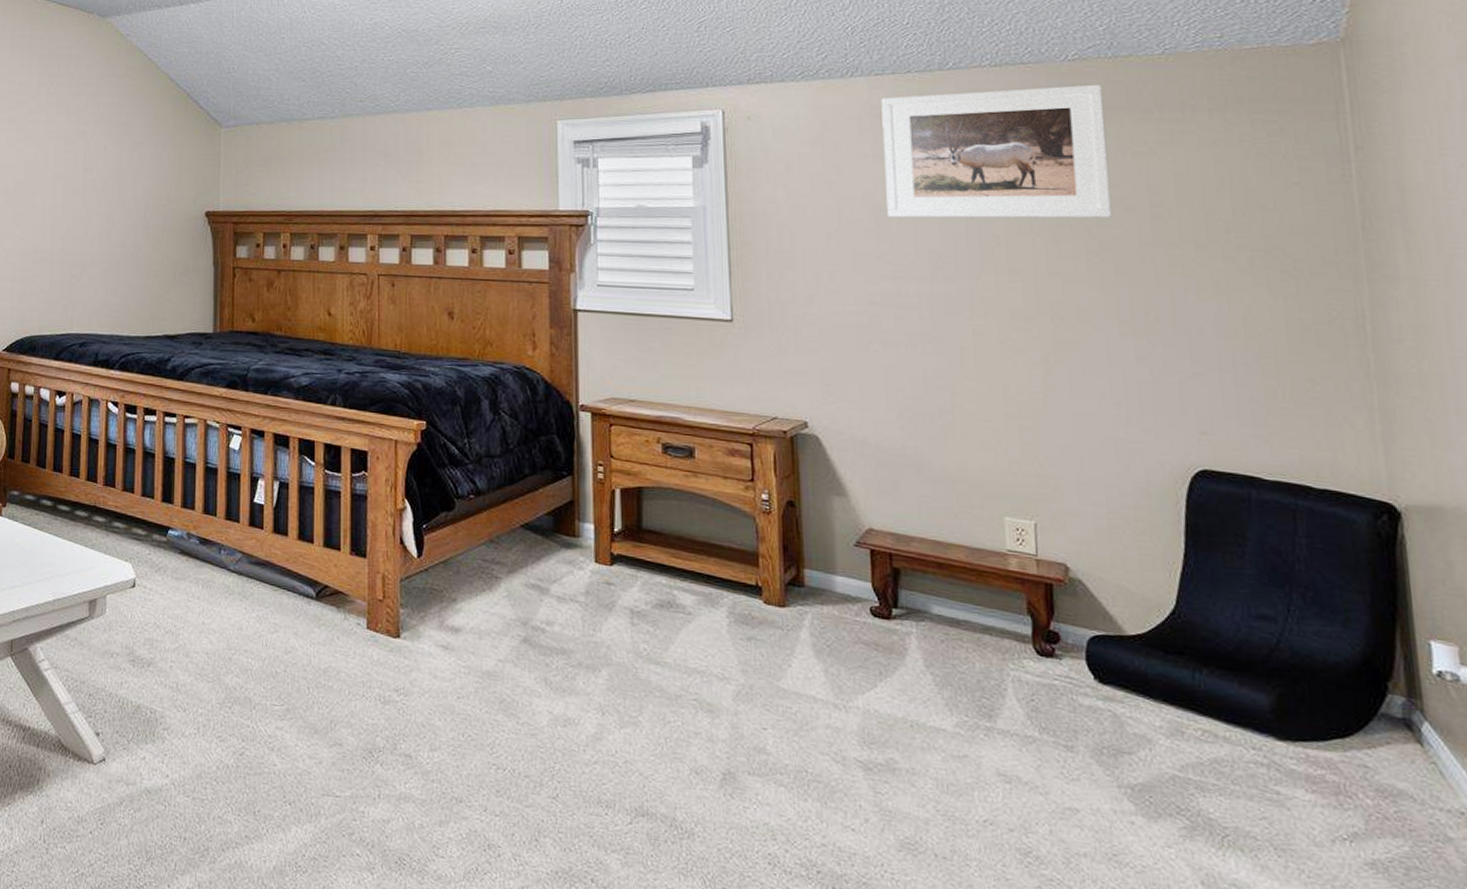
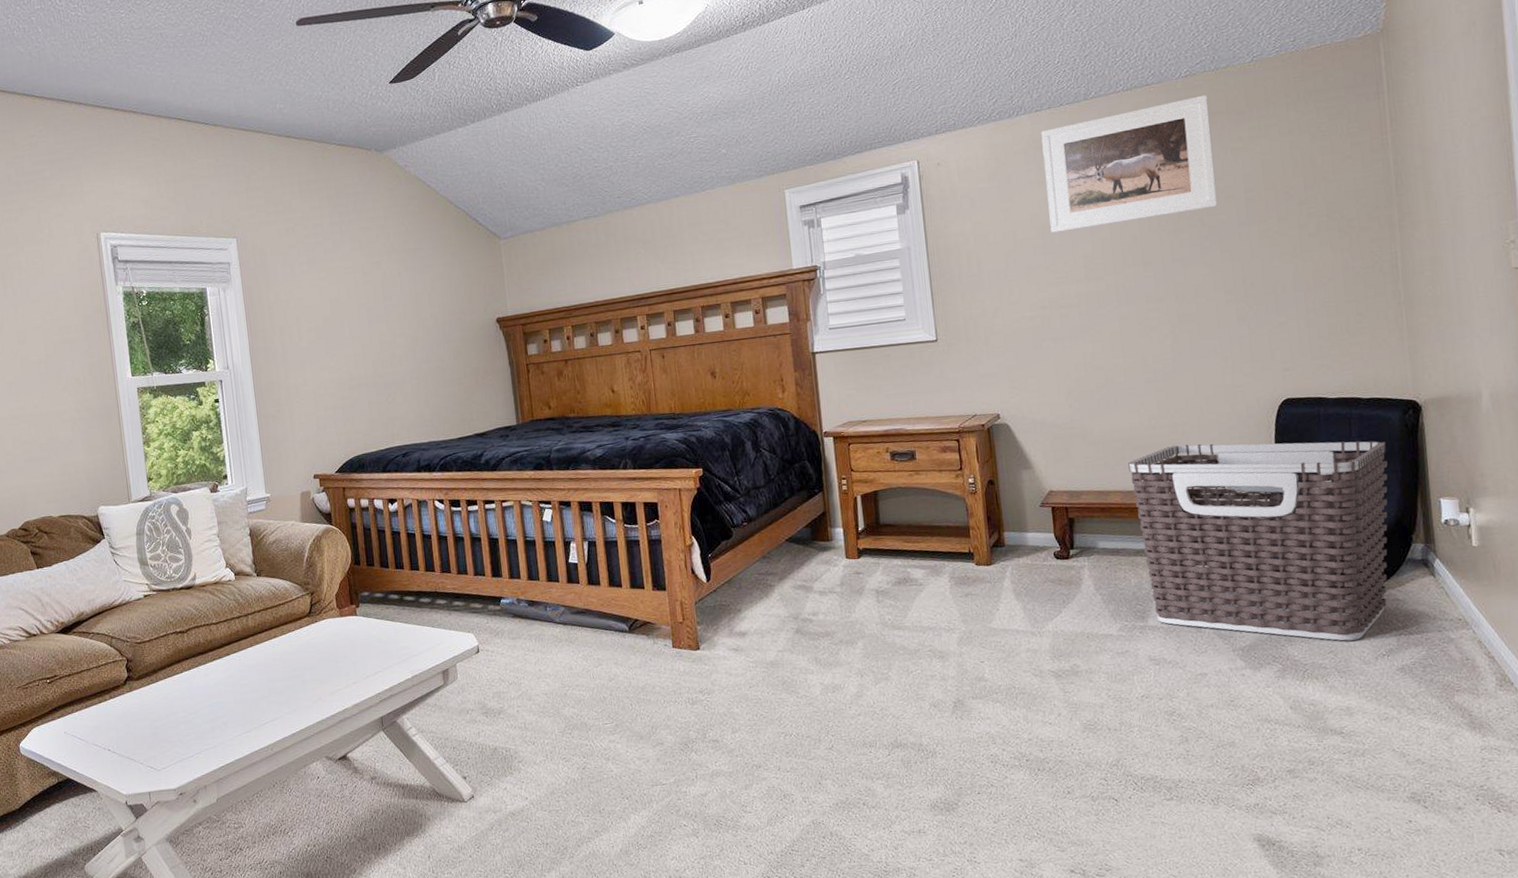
clothes hamper: none [978,501,1350,810] -> present [1128,440,1388,641]

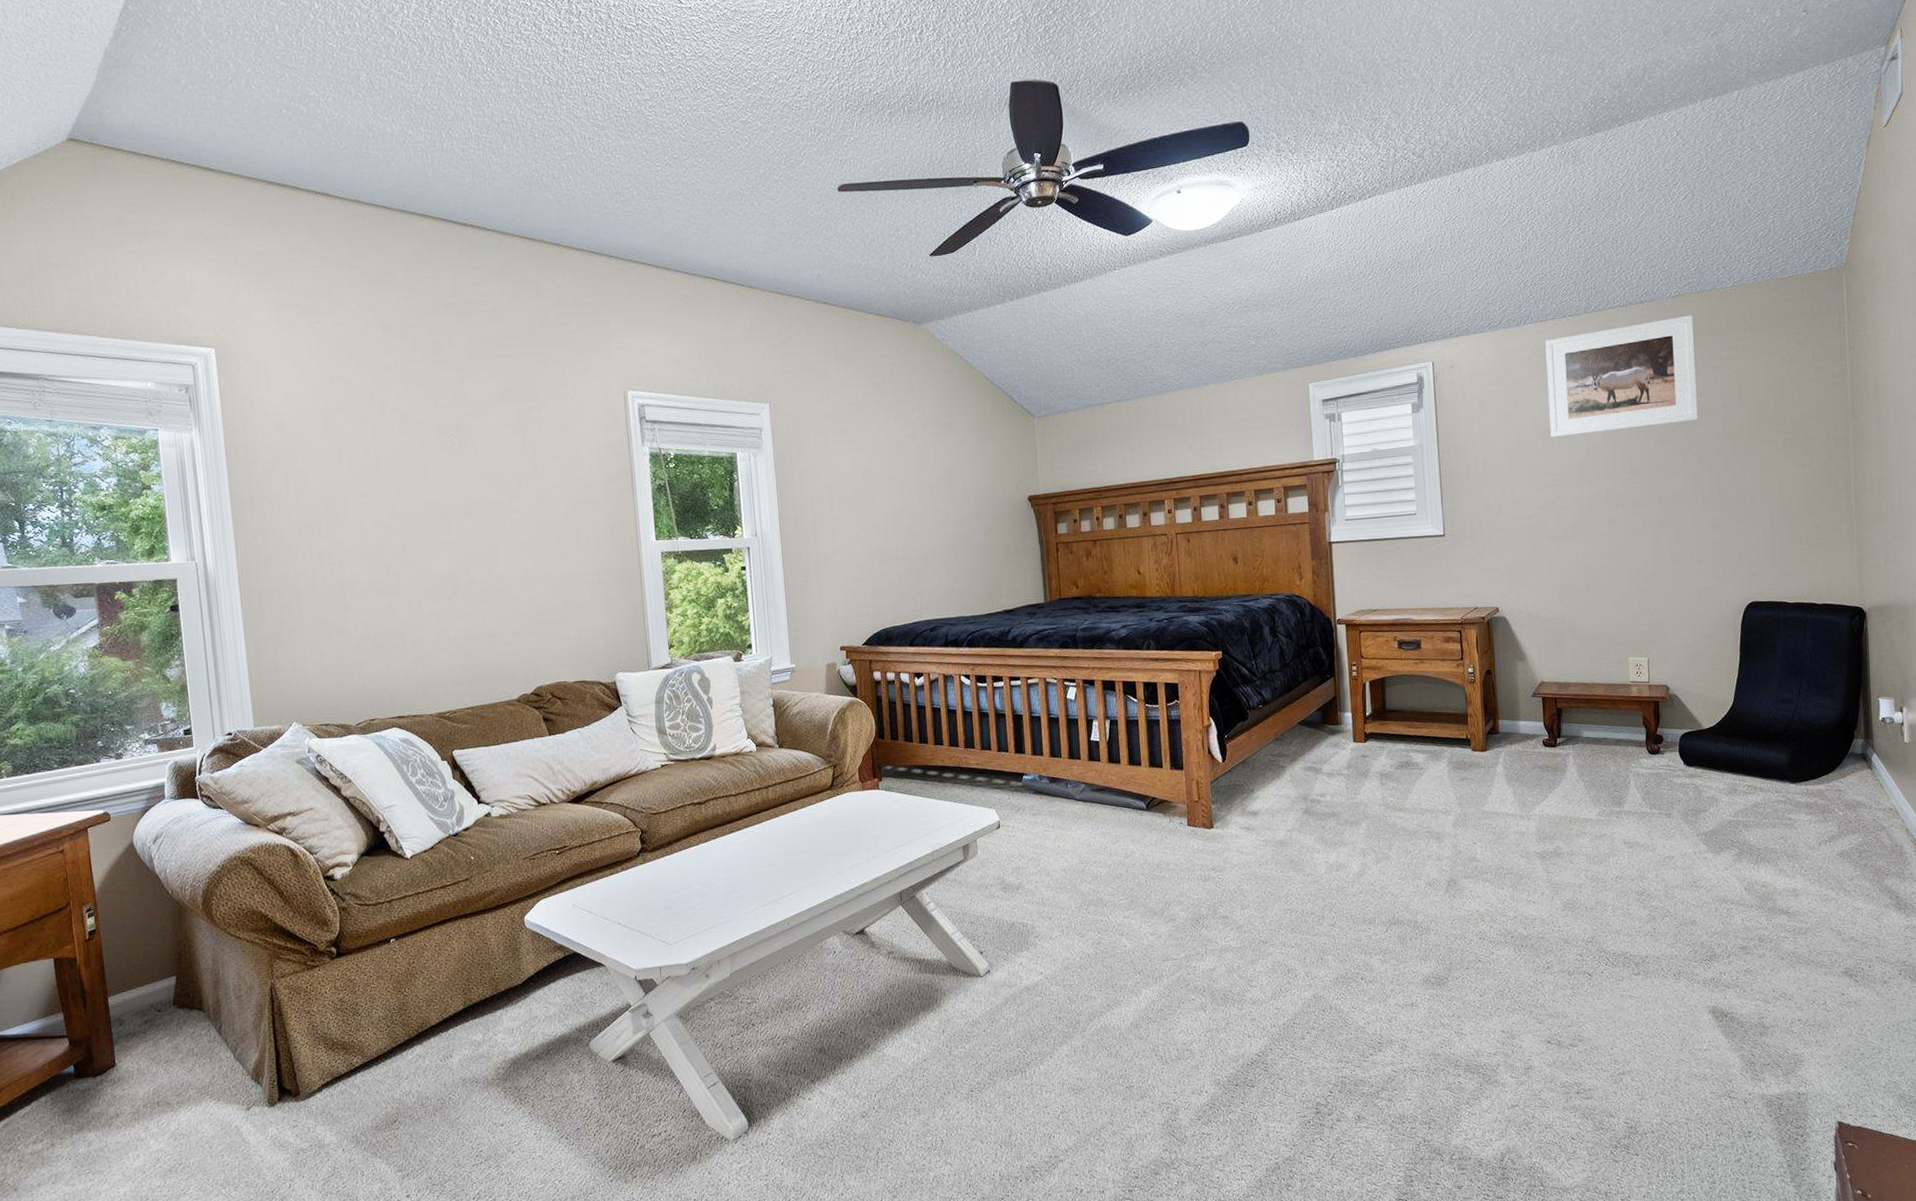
clothes hamper: present [1128,440,1388,641] -> none [1612,641,1836,828]

